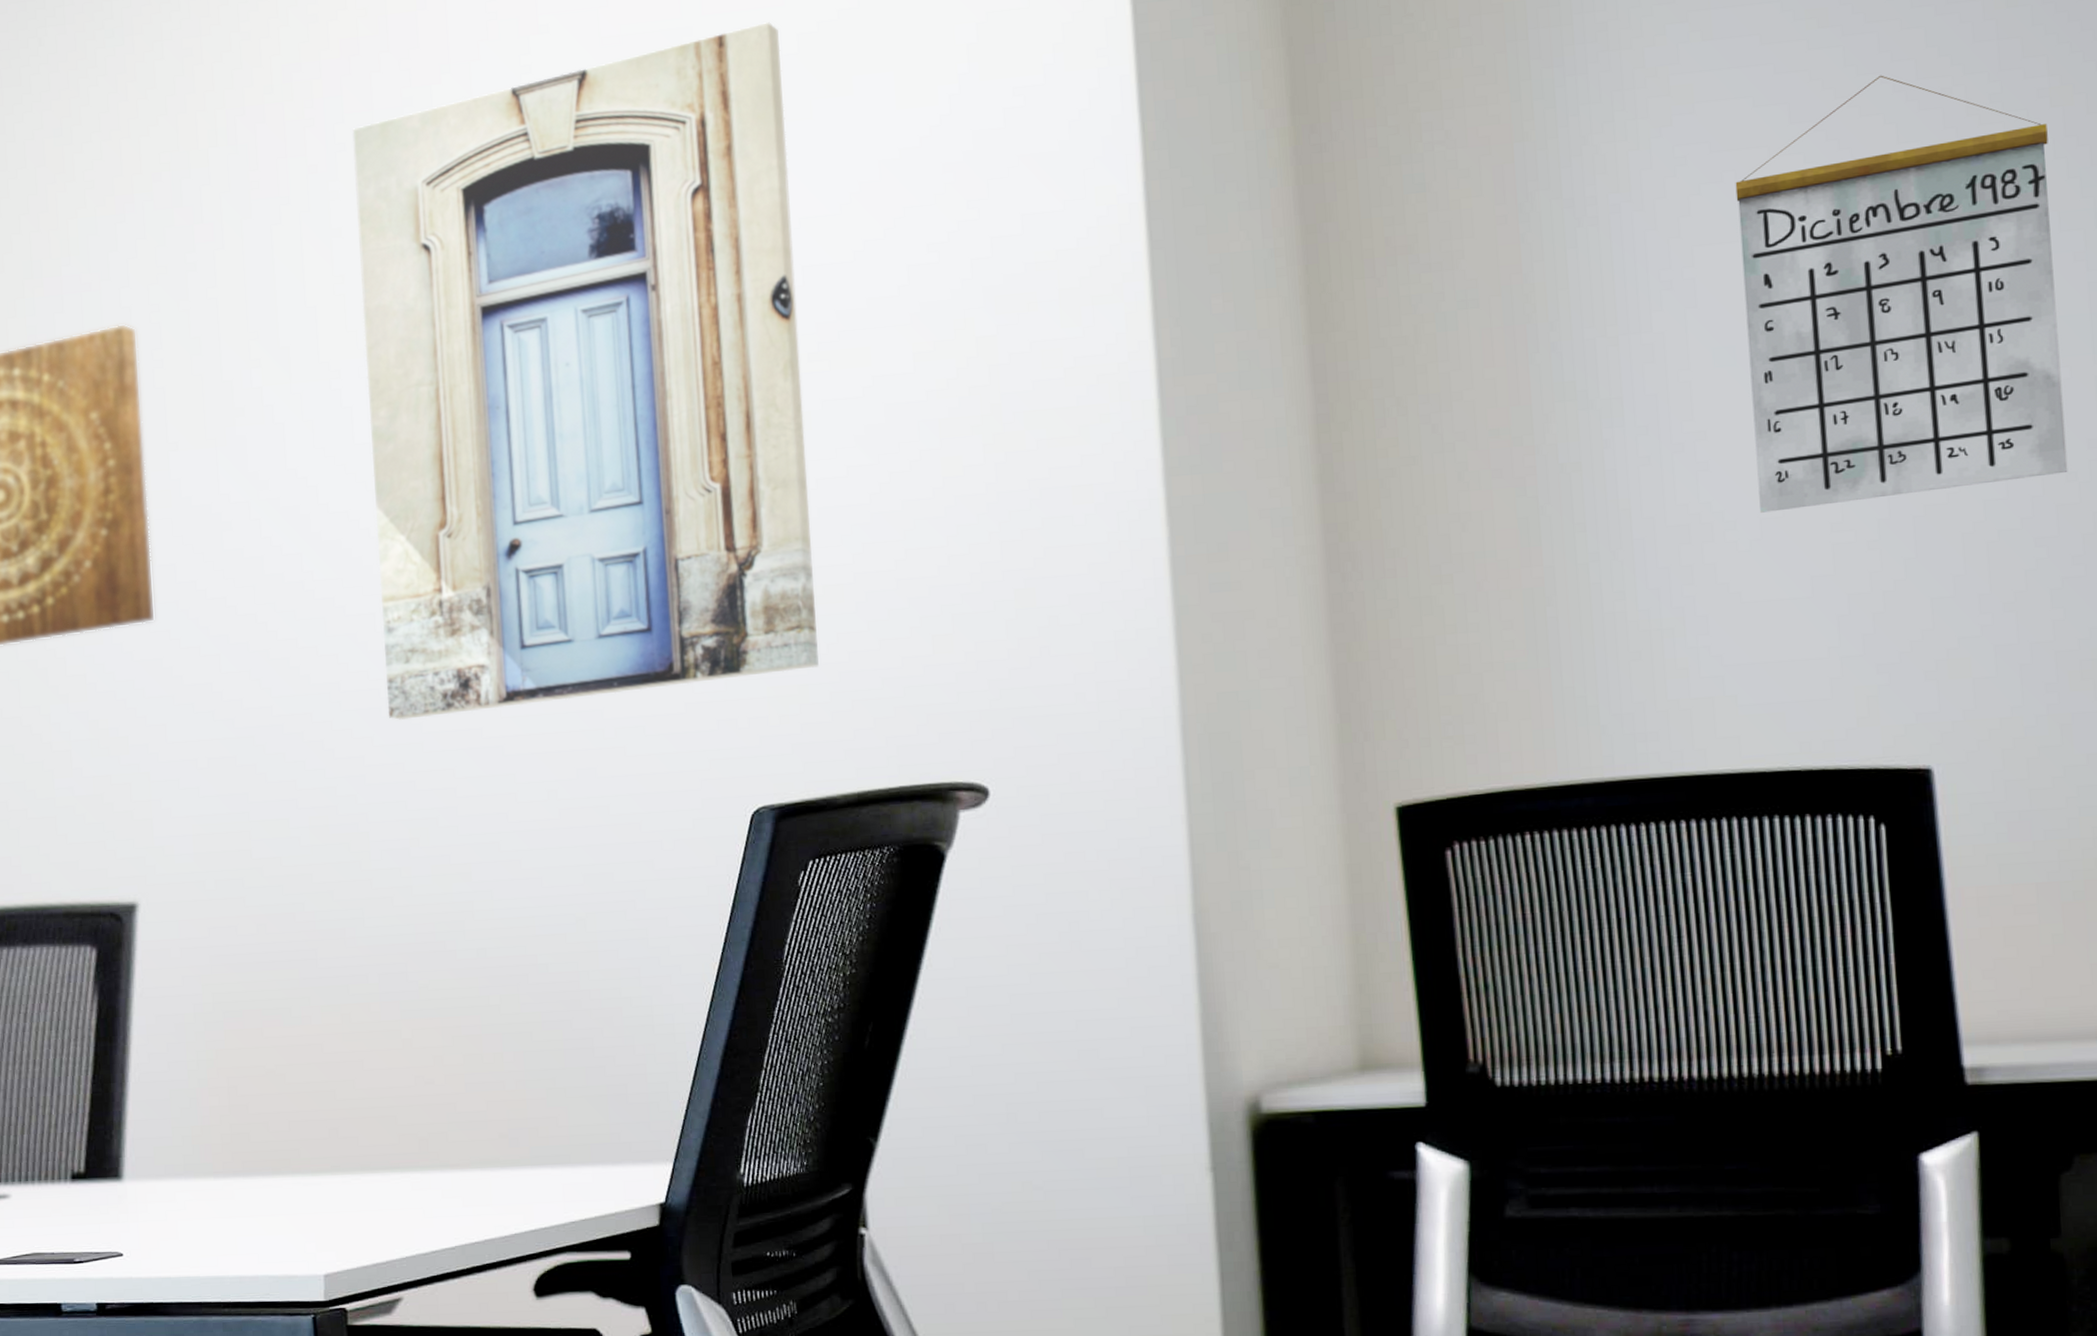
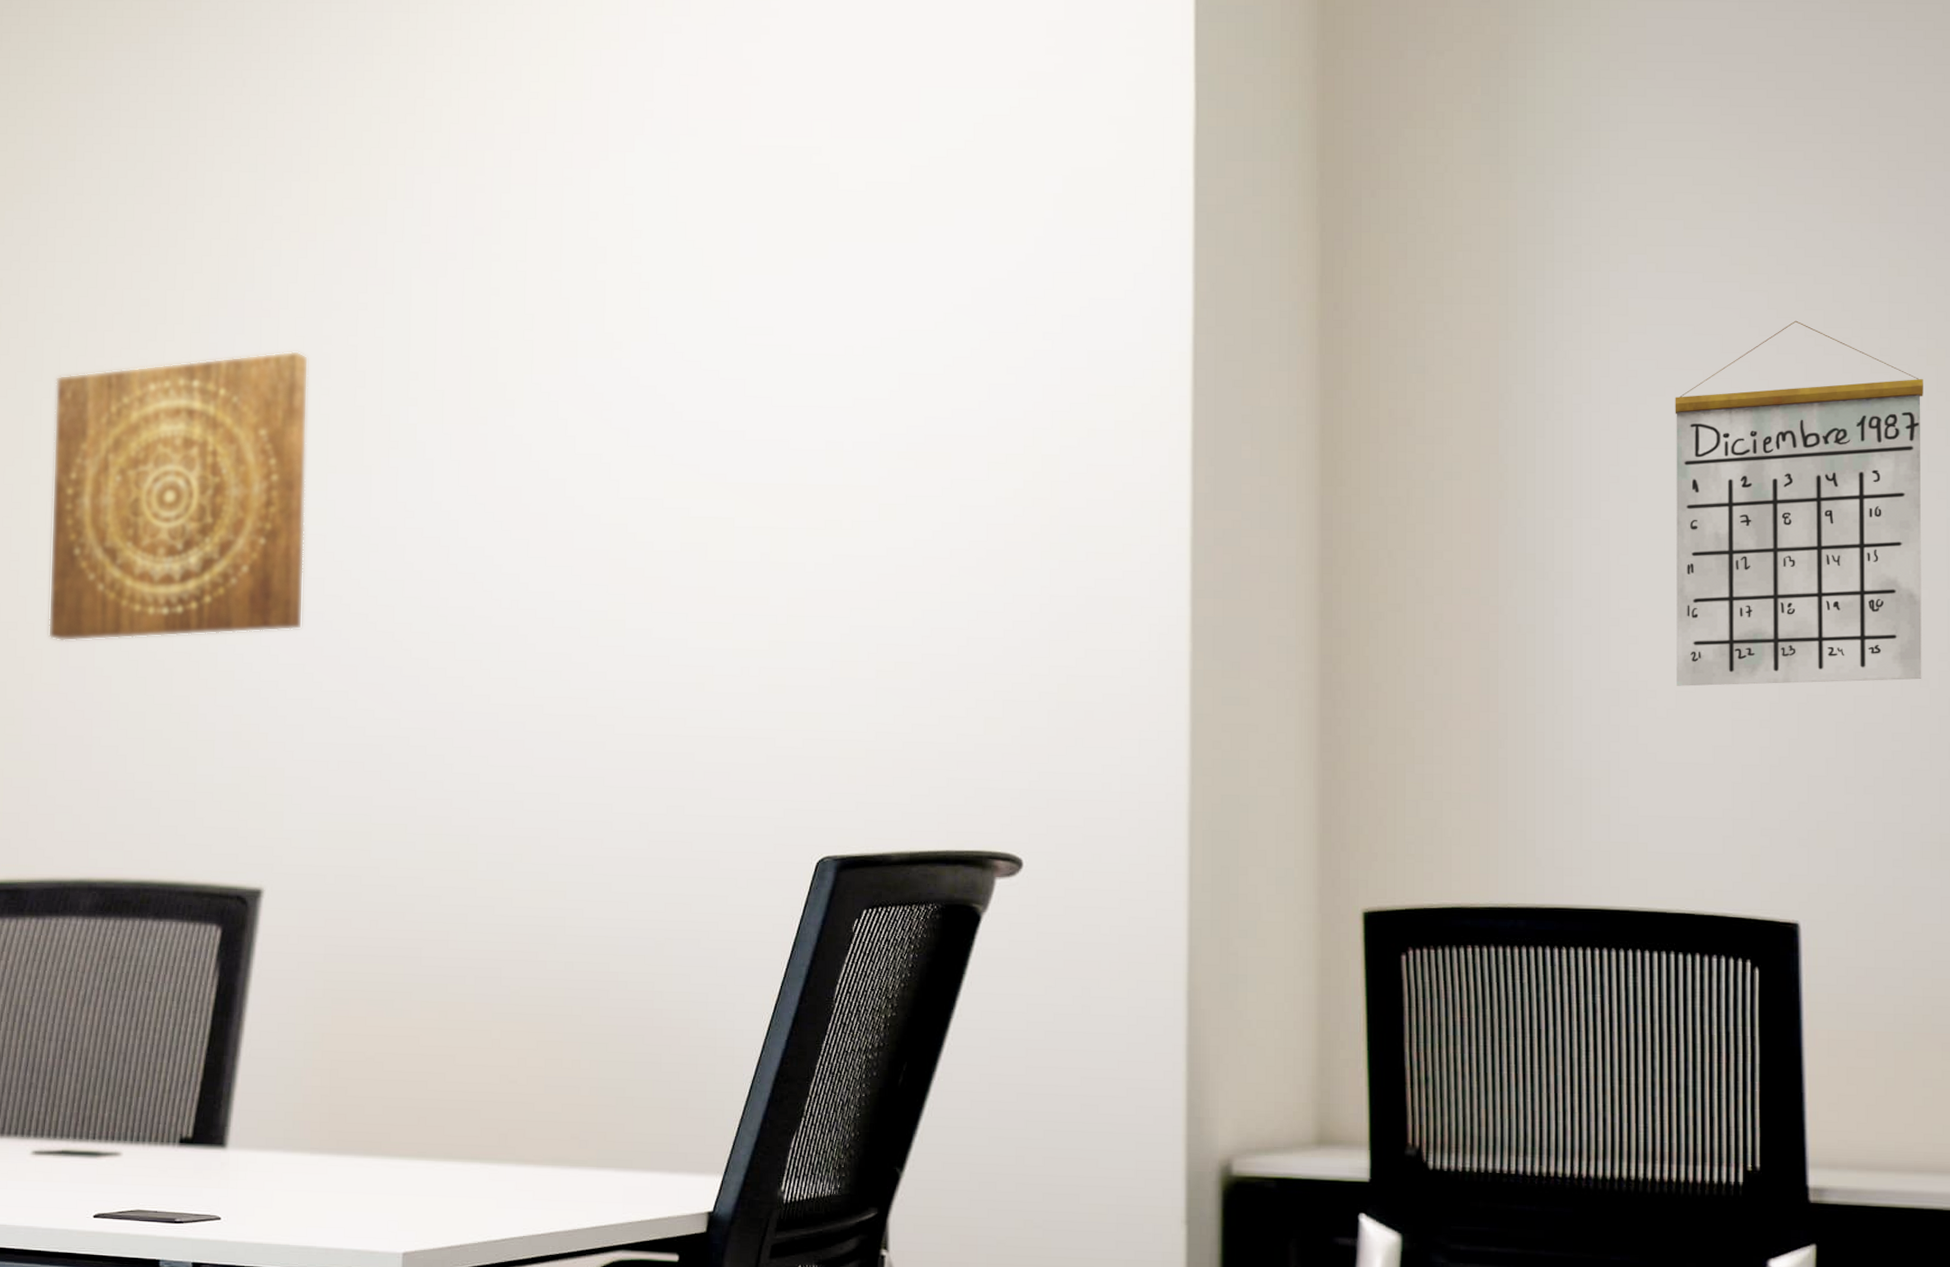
wall art: present [352,21,819,720] -> none [504,151,895,744]

